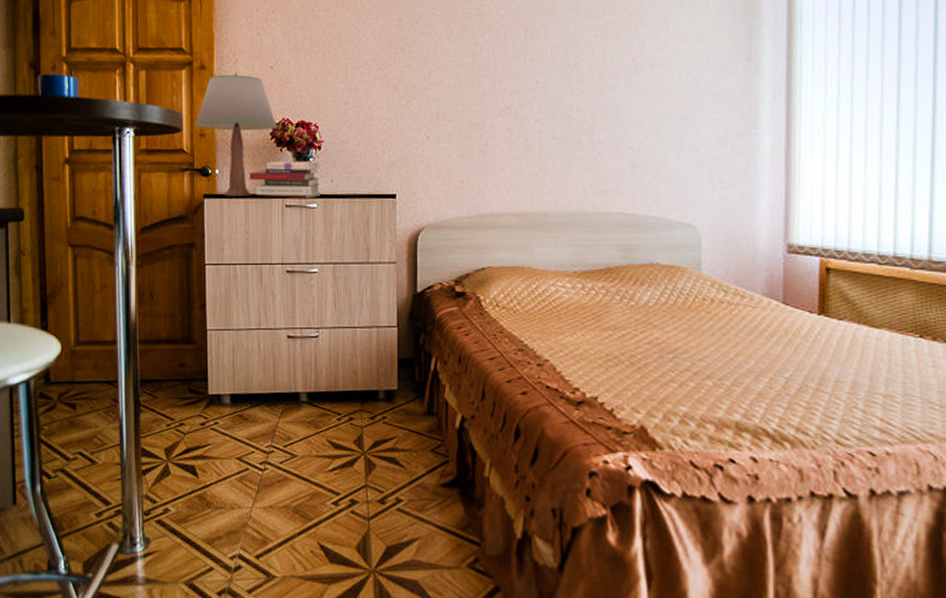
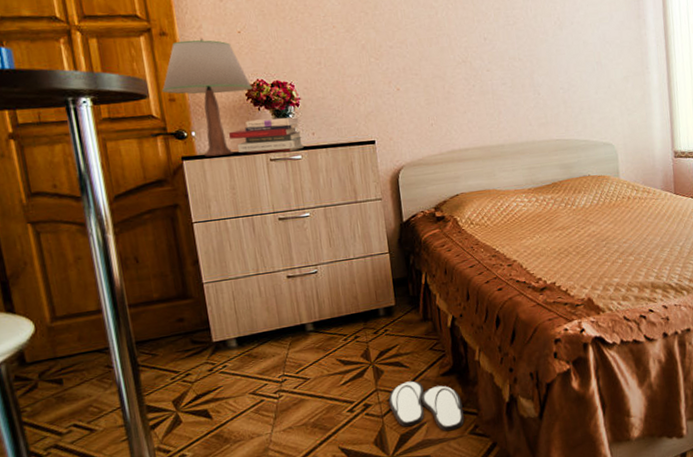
slippers: none [377,484,463,557] -> present [388,380,464,431]

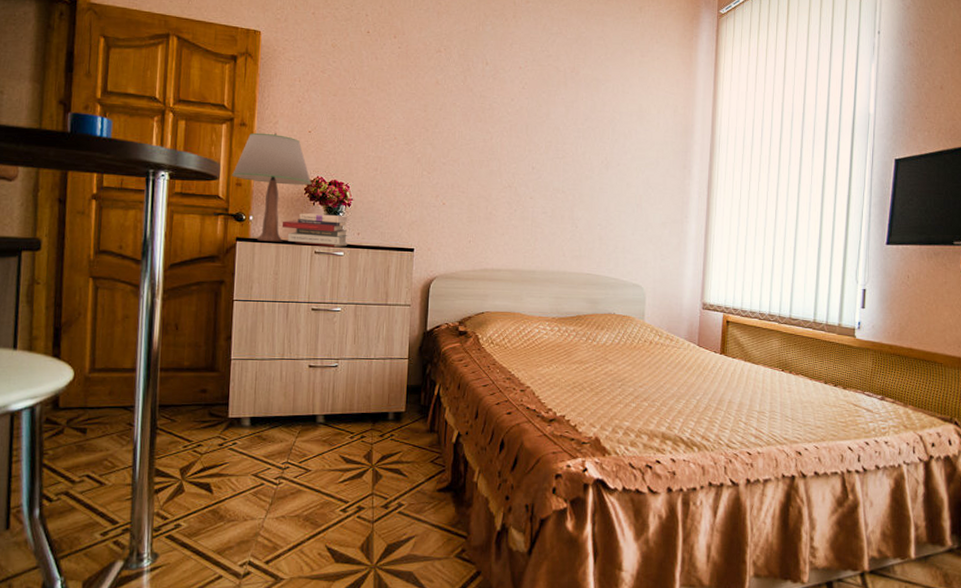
slippers: present [388,380,464,431] -> none [381,491,453,549]

